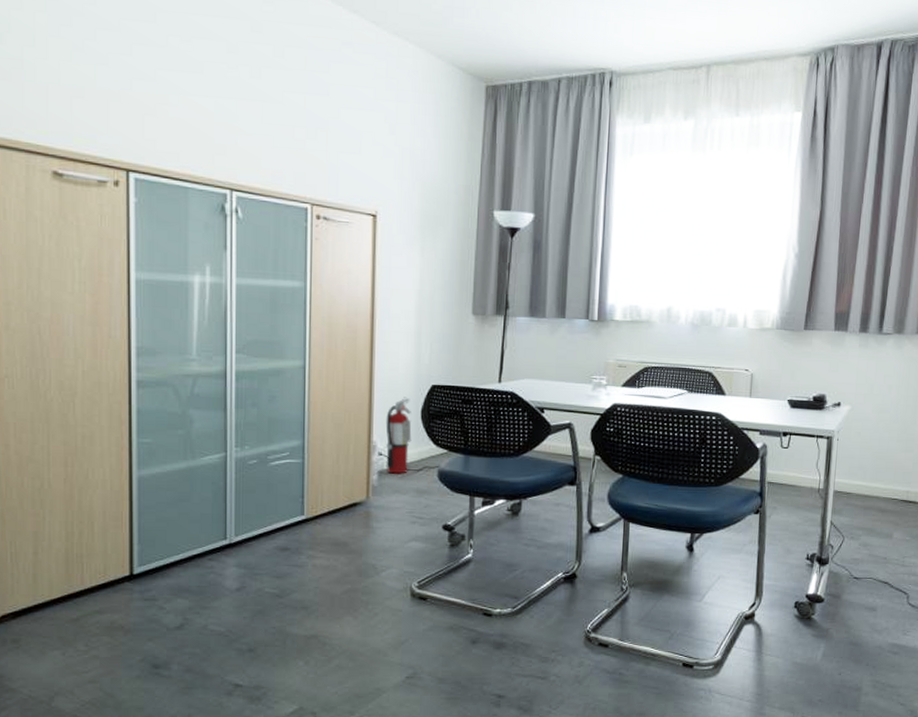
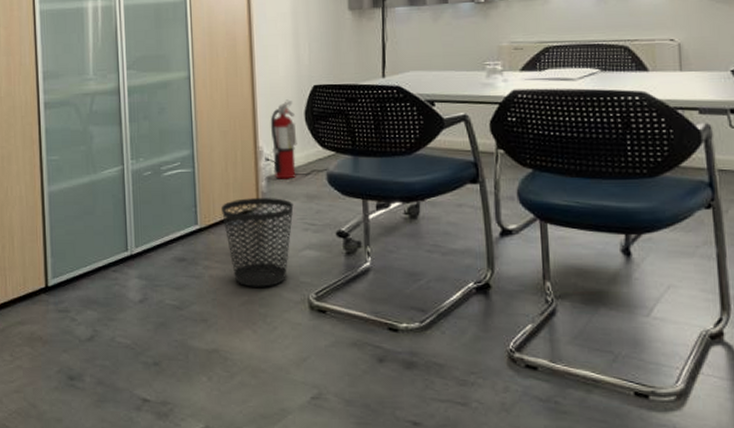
wastebasket: none [329,491,403,576] -> present [220,198,294,287]

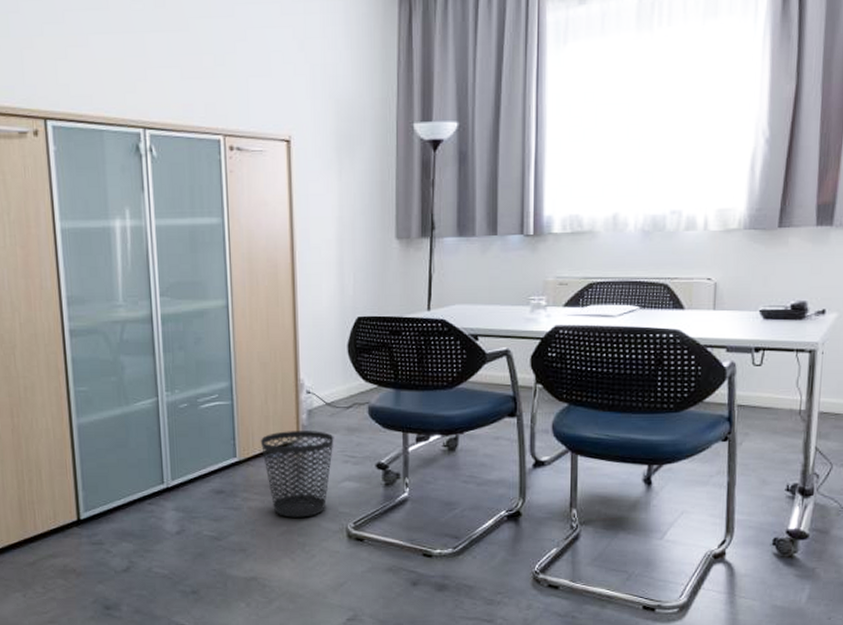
fire extinguisher: present [270,99,297,179] -> none [312,331,339,412]

